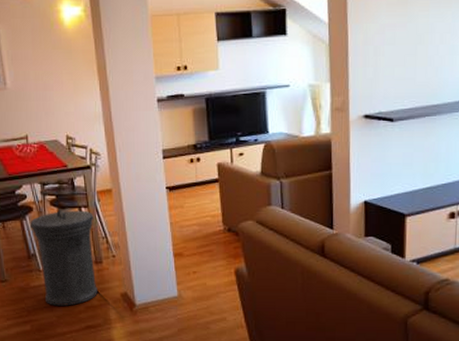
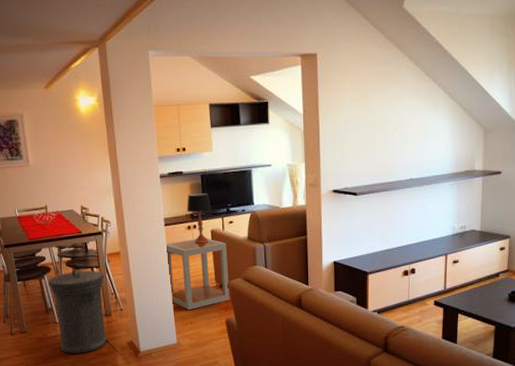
side table: none [165,174,240,258] -> present [167,239,230,310]
table lamp: none [189,119,218,179] -> present [187,192,211,243]

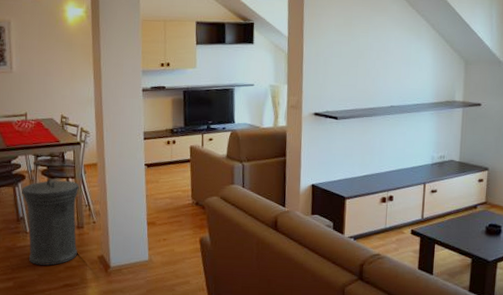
side table: present [167,239,230,310] -> none [144,154,206,227]
table lamp: present [187,192,211,243] -> none [167,108,192,159]

